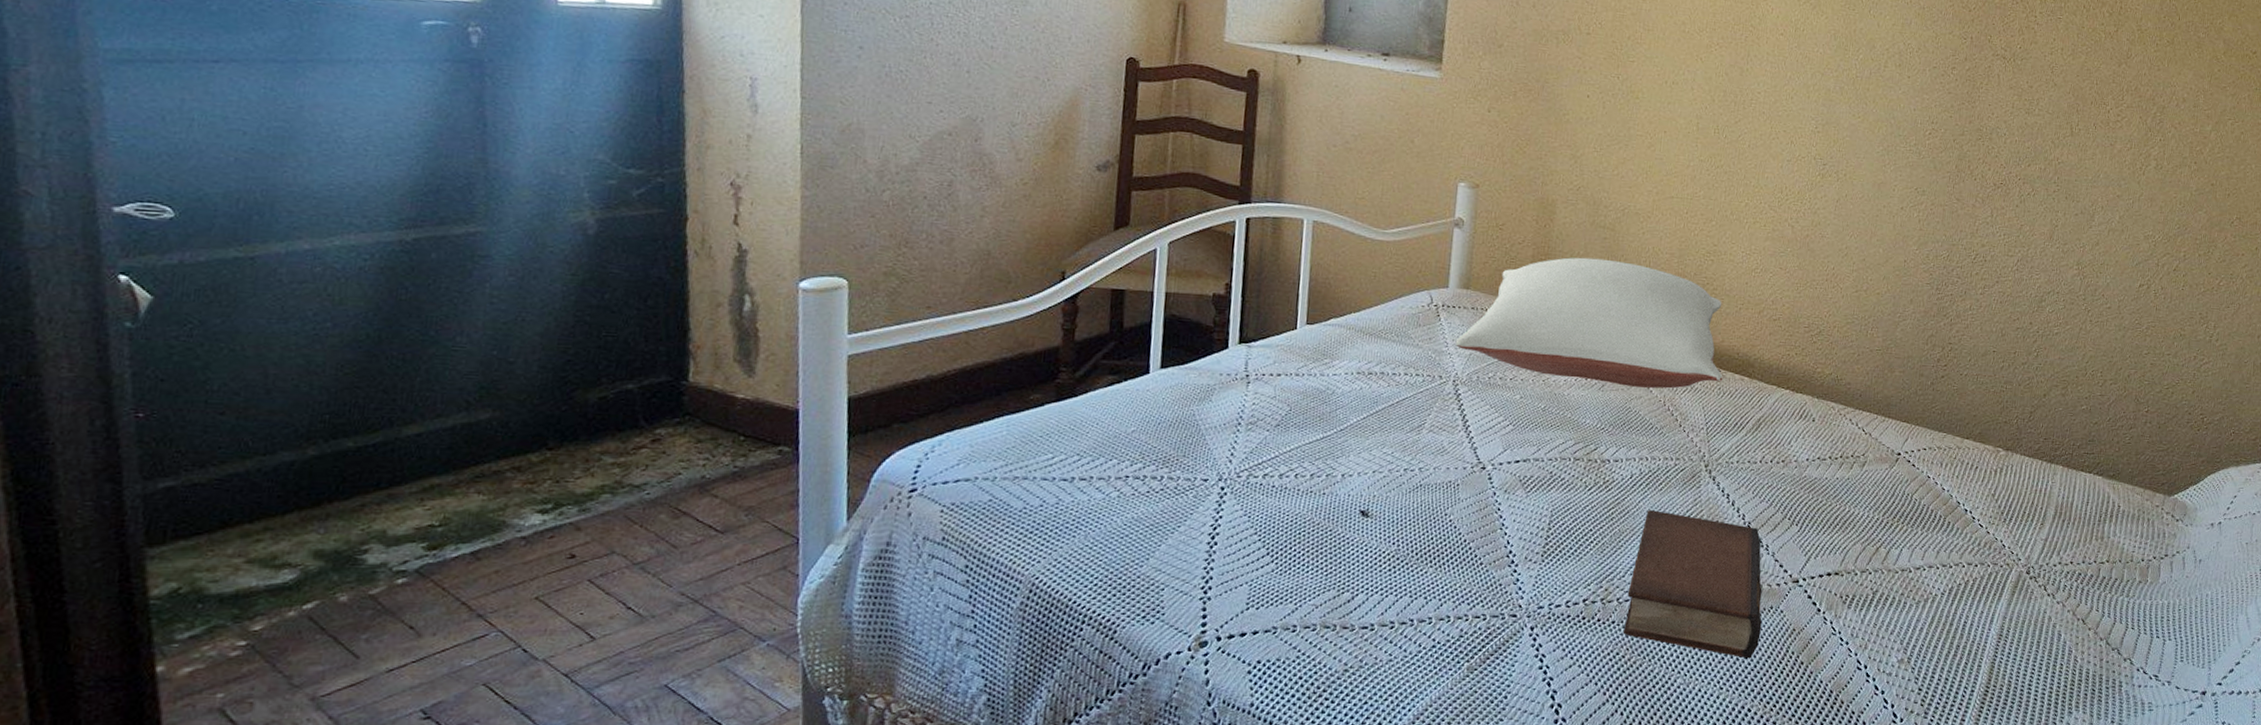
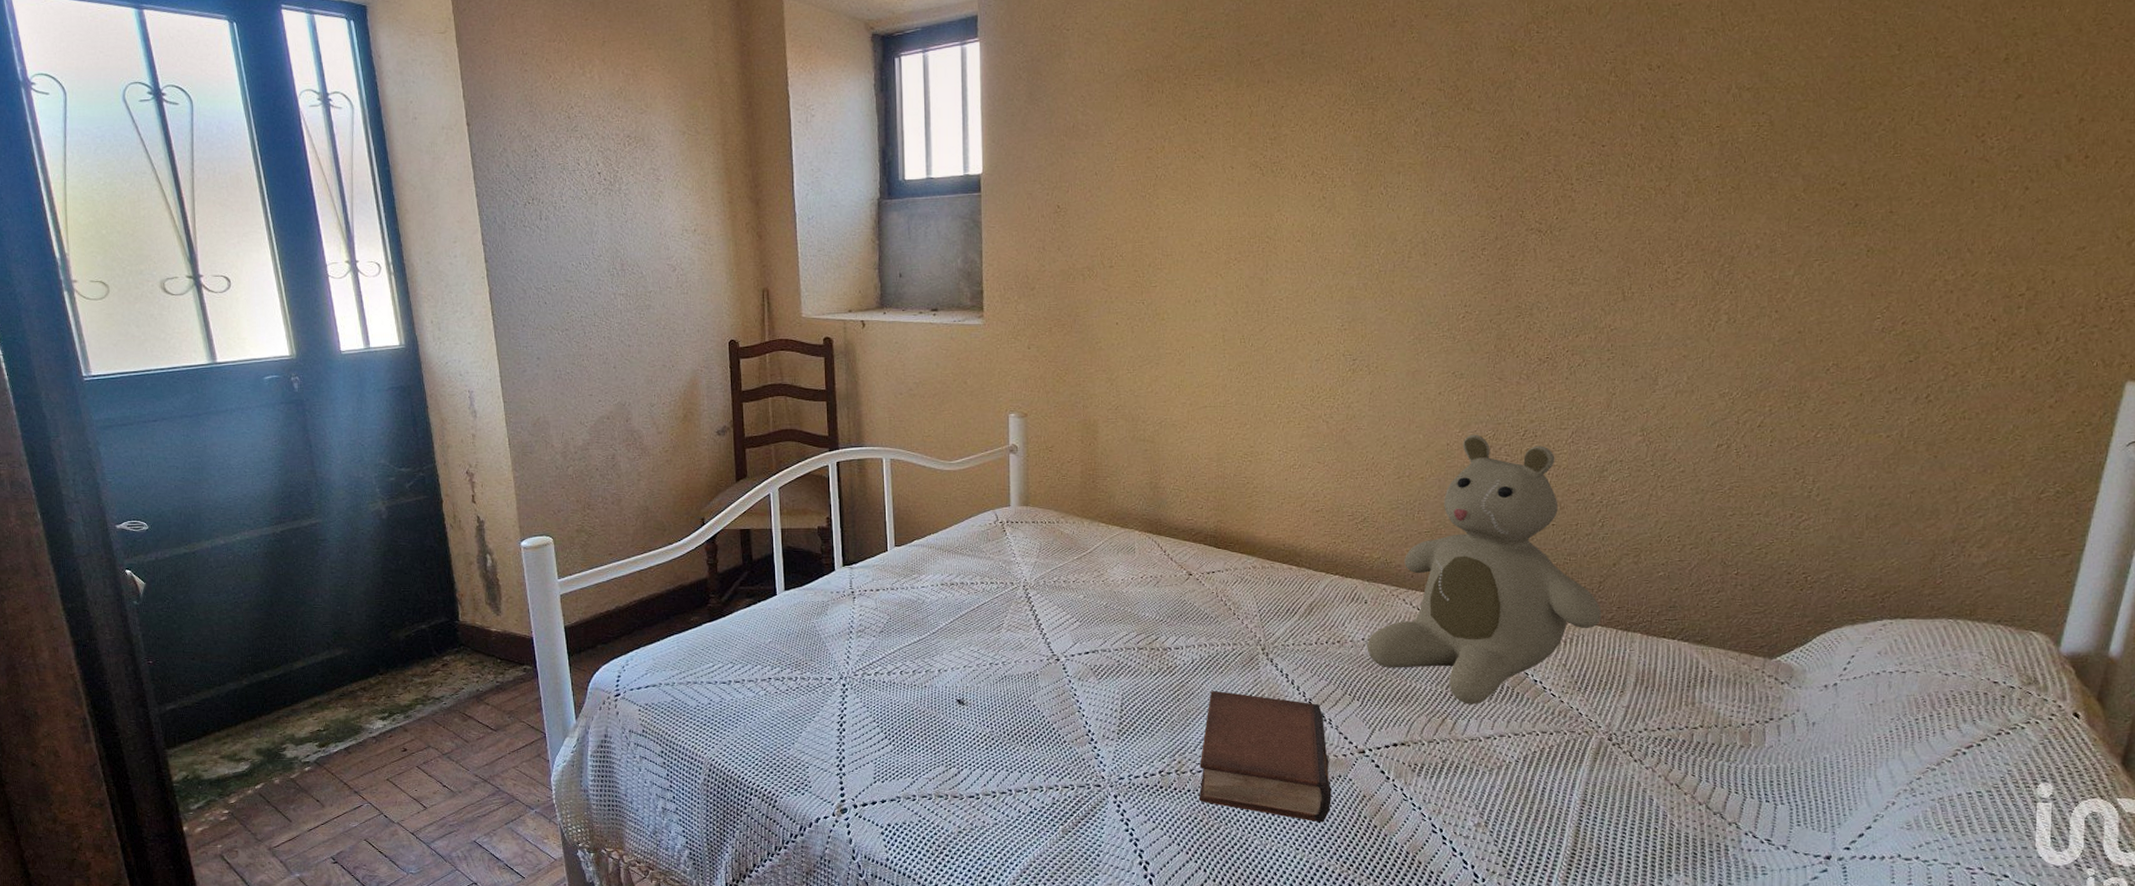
pillow: present [1455,257,1723,389] -> none [1021,469,1271,581]
teddy bear: none [1810,253,2030,533] -> present [1367,434,1602,704]

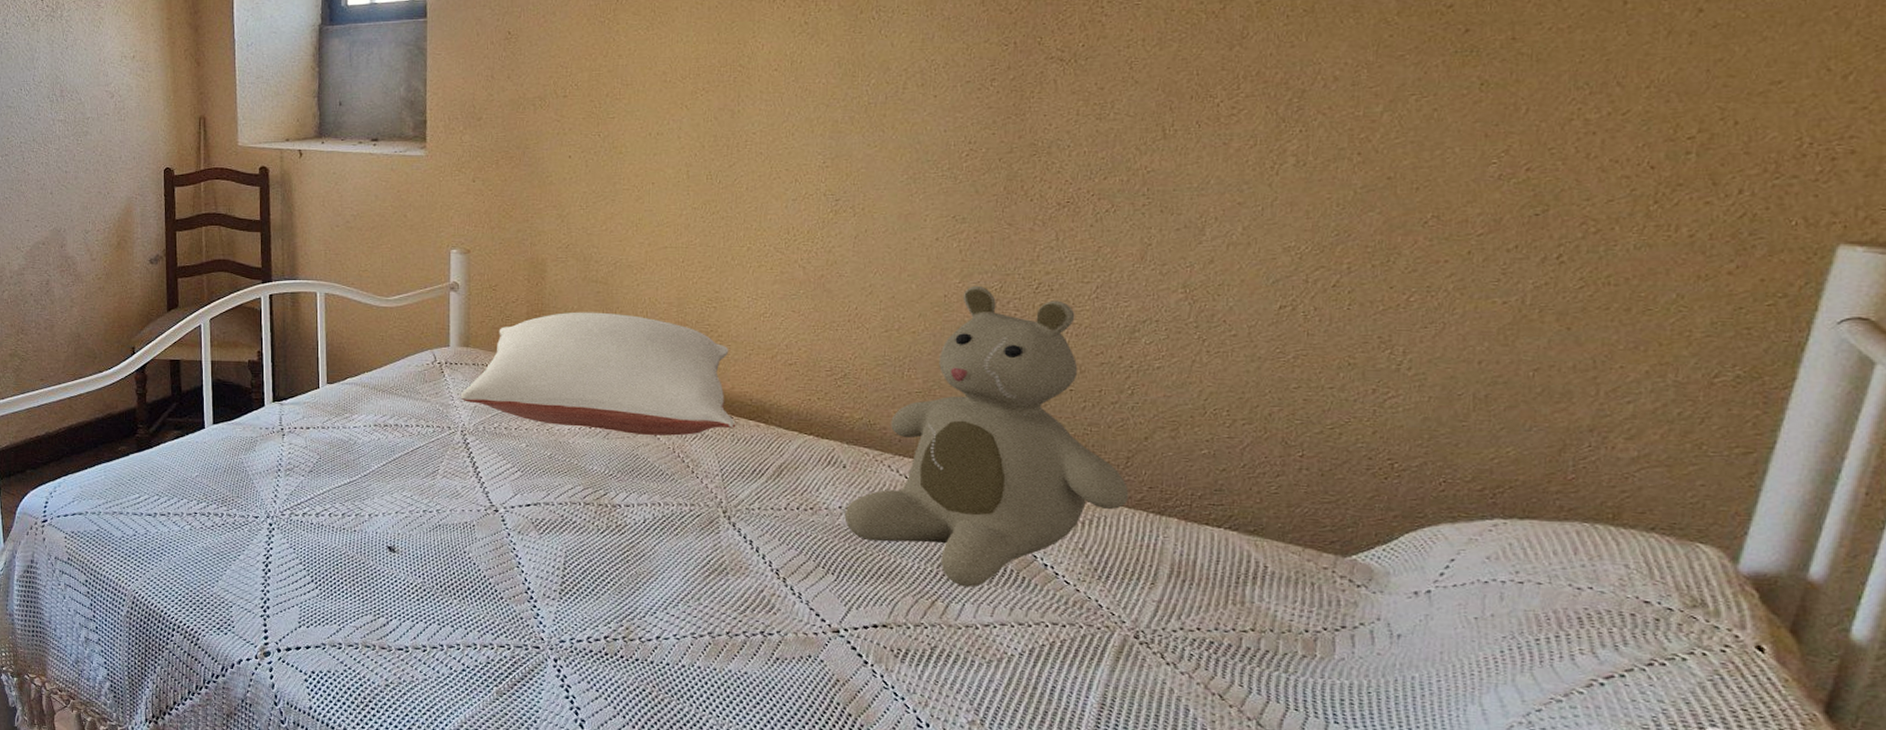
pillow: none [1021,469,1271,581] -> present [460,311,736,436]
book: present [1198,691,1332,823] -> none [647,554,800,706]

